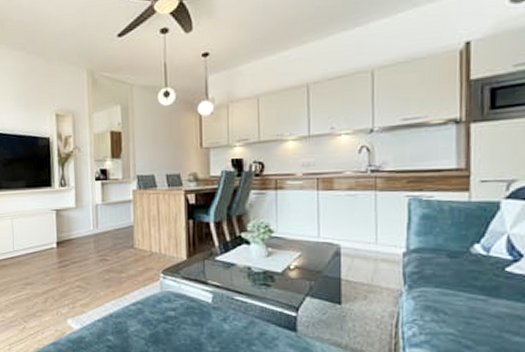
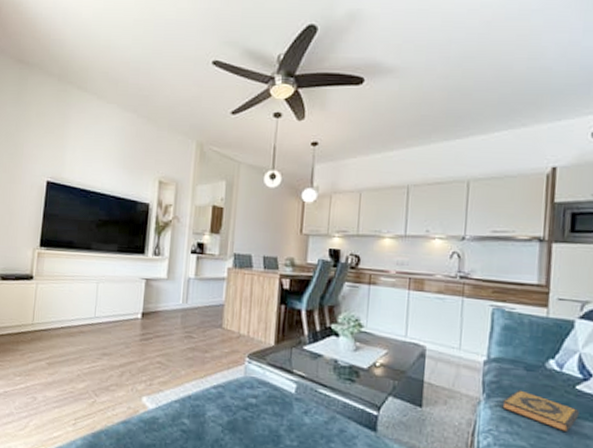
hardback book: none [426,278,511,316] -> present [502,390,579,433]

